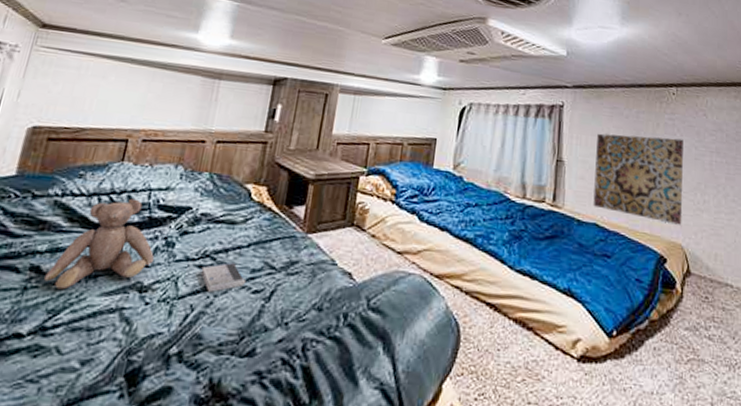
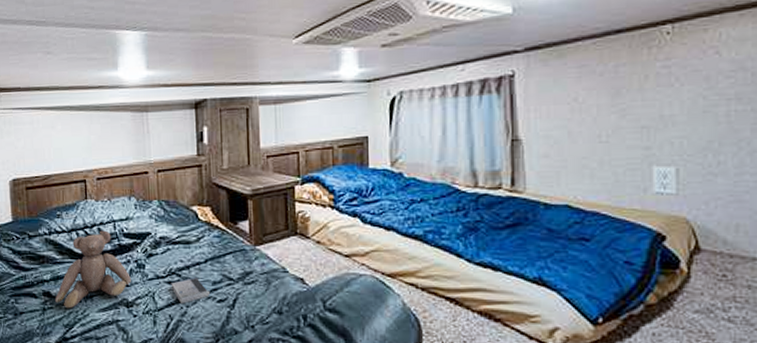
wall art: present [593,133,683,225] -> none [562,90,687,195]

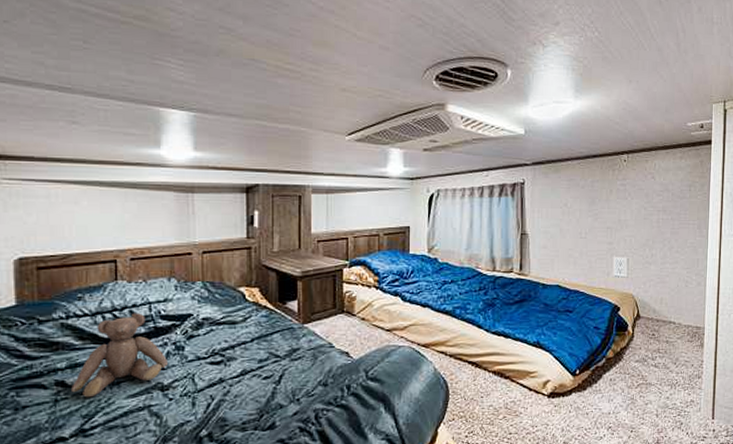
book: present [171,276,211,304] -> none [213,355,256,383]

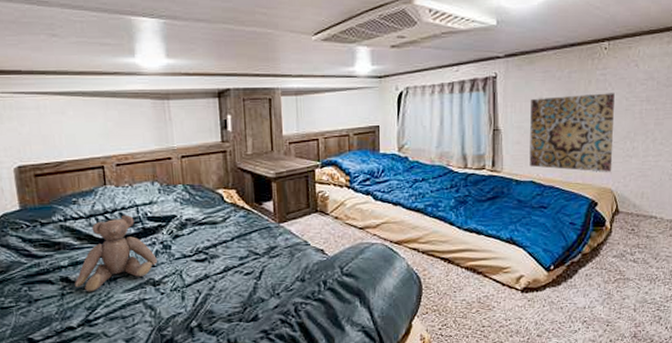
wall art: none [555,202,634,278] -> present [529,93,615,172]

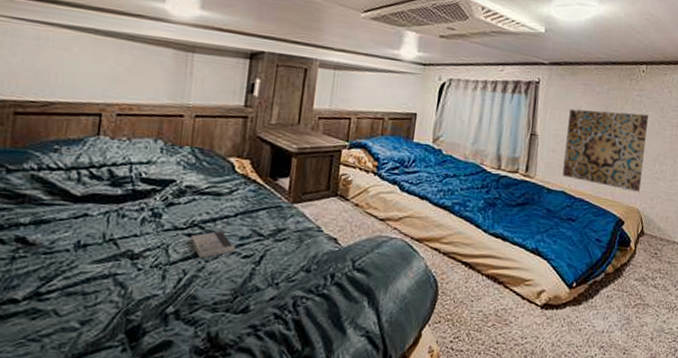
teddy bear: present [75,215,157,292] -> none [32,172,142,259]
book: none [198,253,238,279] -> present [190,230,236,258]

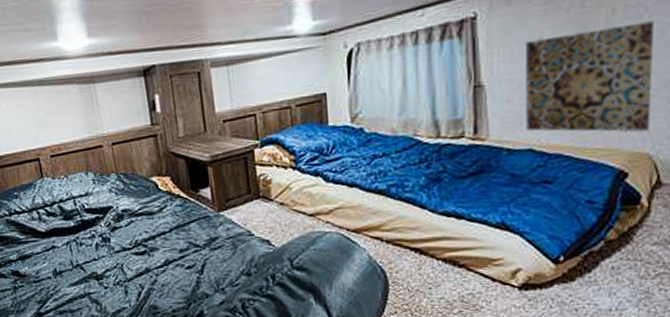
book: present [190,230,236,258] -> none [138,246,179,273]

